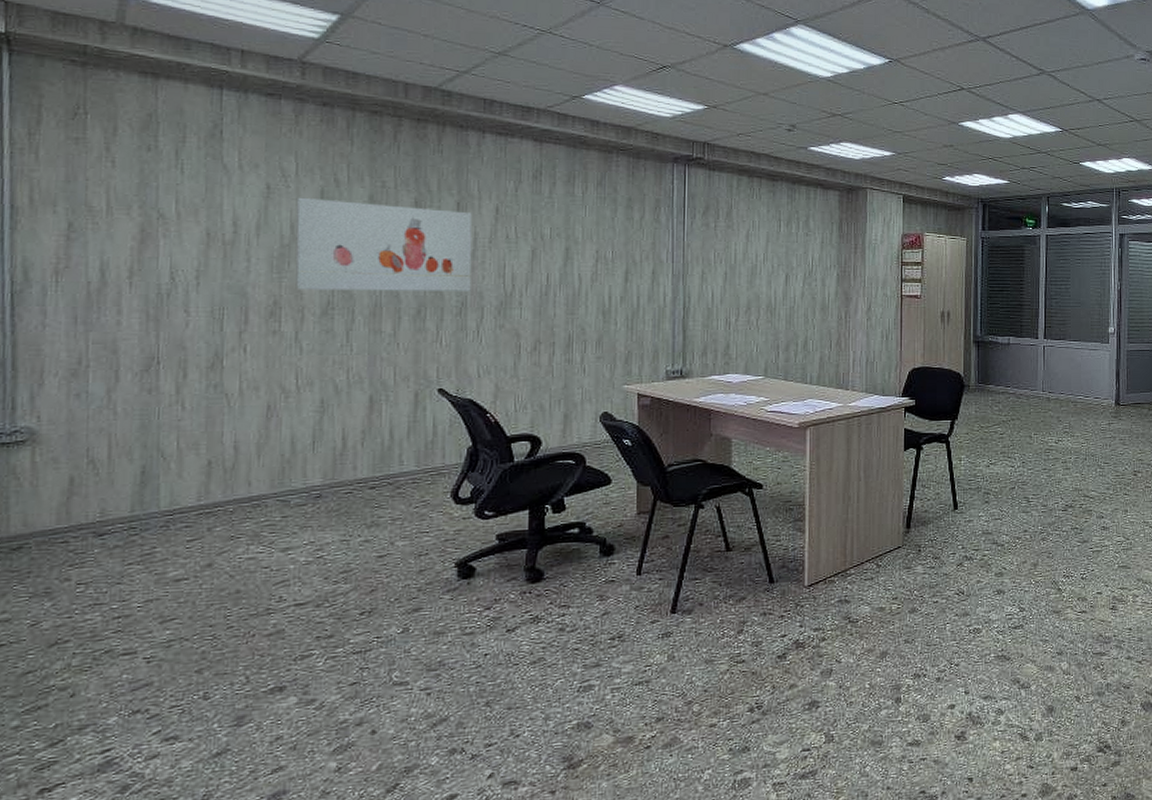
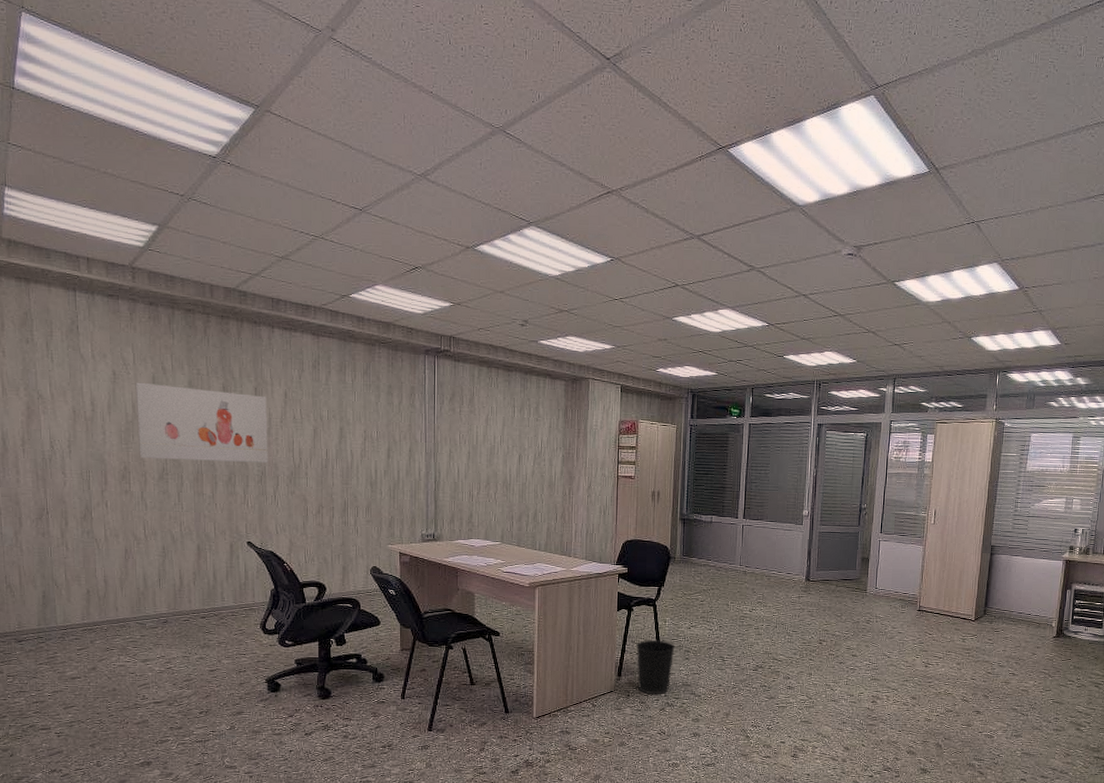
wastebasket: none [927,482,972,548] -> present [636,639,675,695]

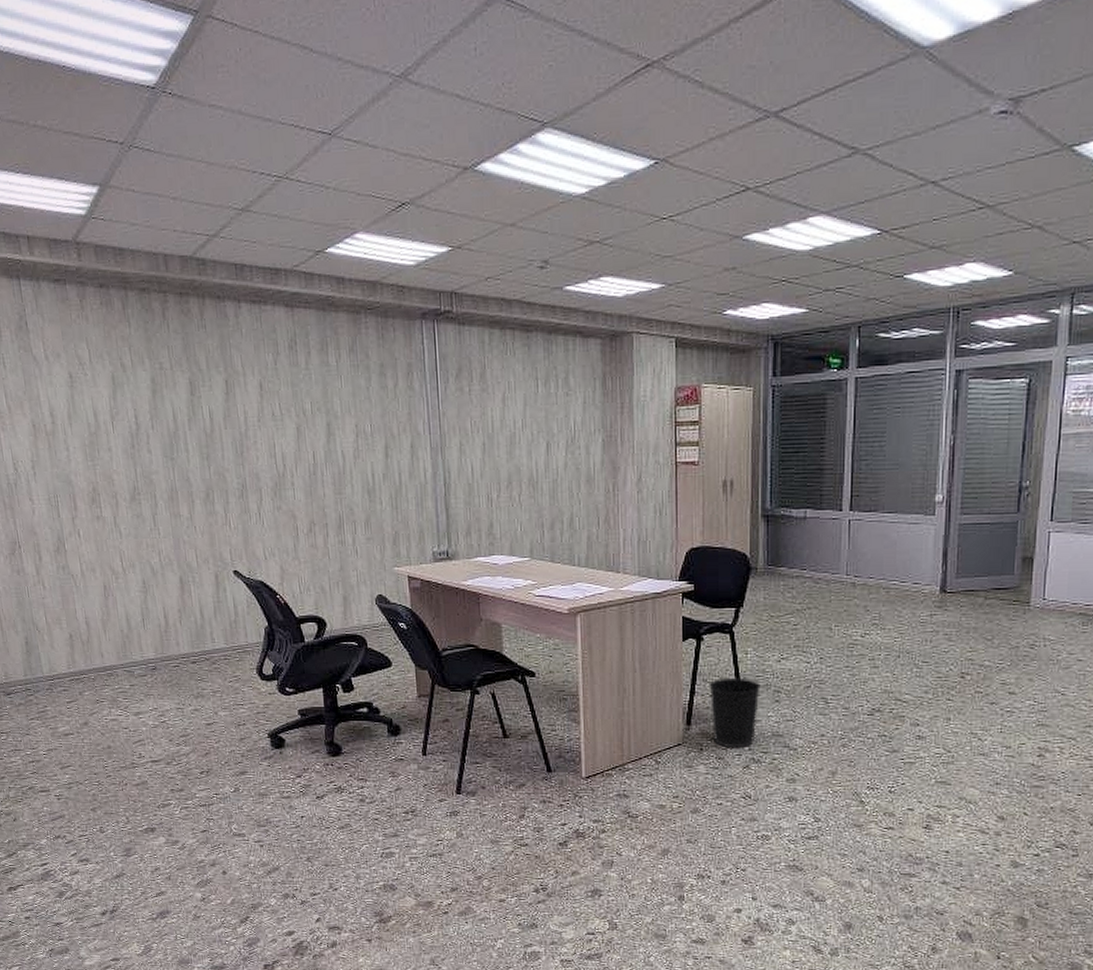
wall art: present [135,382,268,463] -> none [94,384,248,477]

